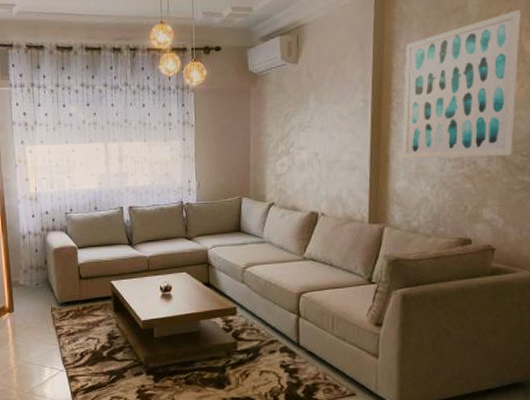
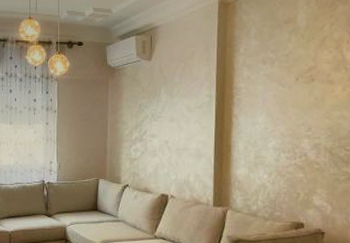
wall art: present [402,10,521,159] -> none [242,24,342,150]

